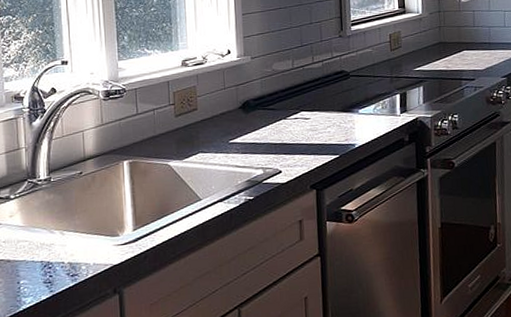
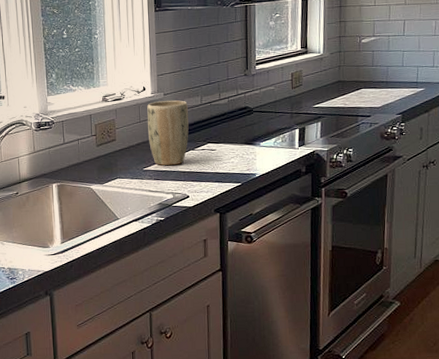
plant pot: none [232,64,280,138] -> present [147,100,189,166]

